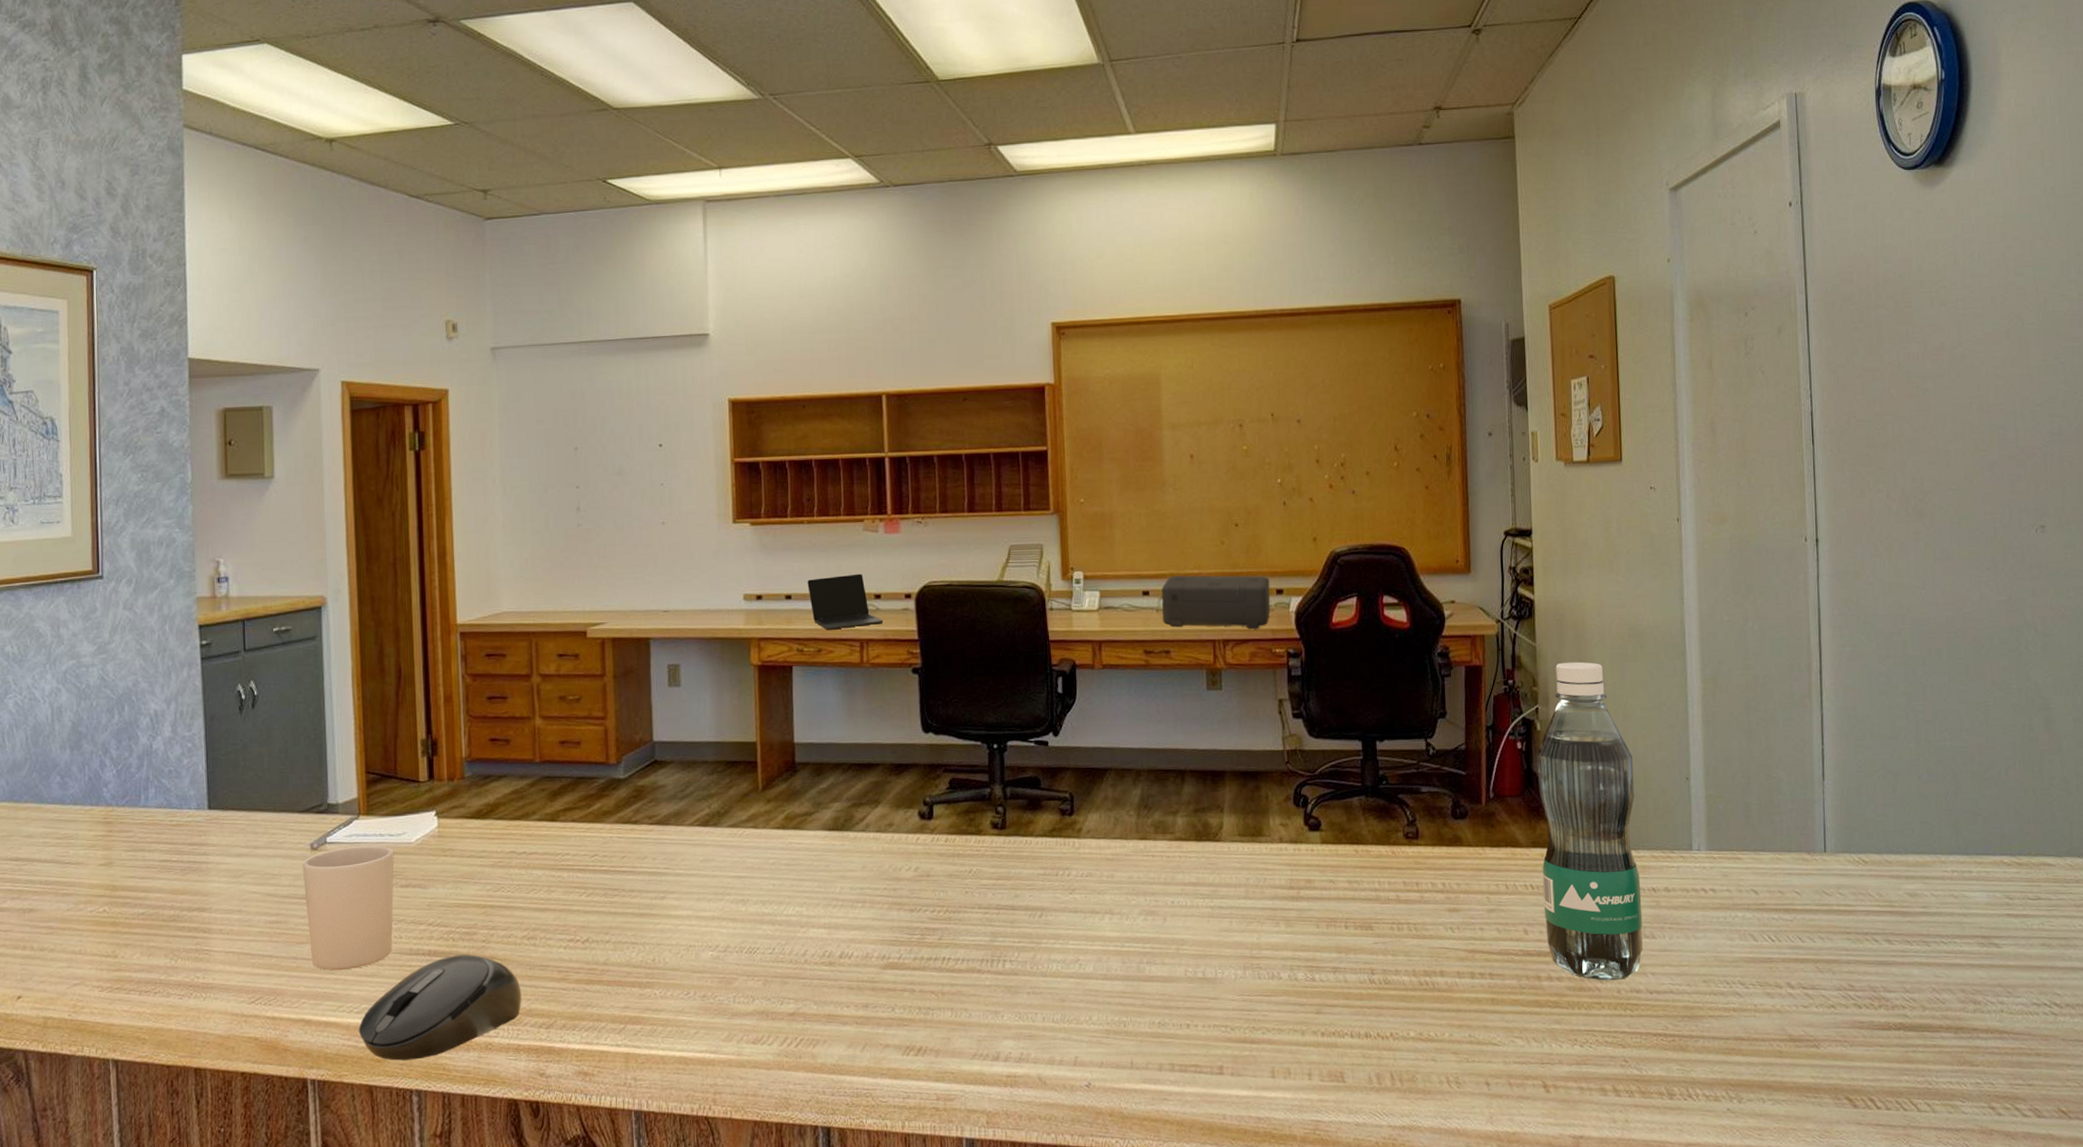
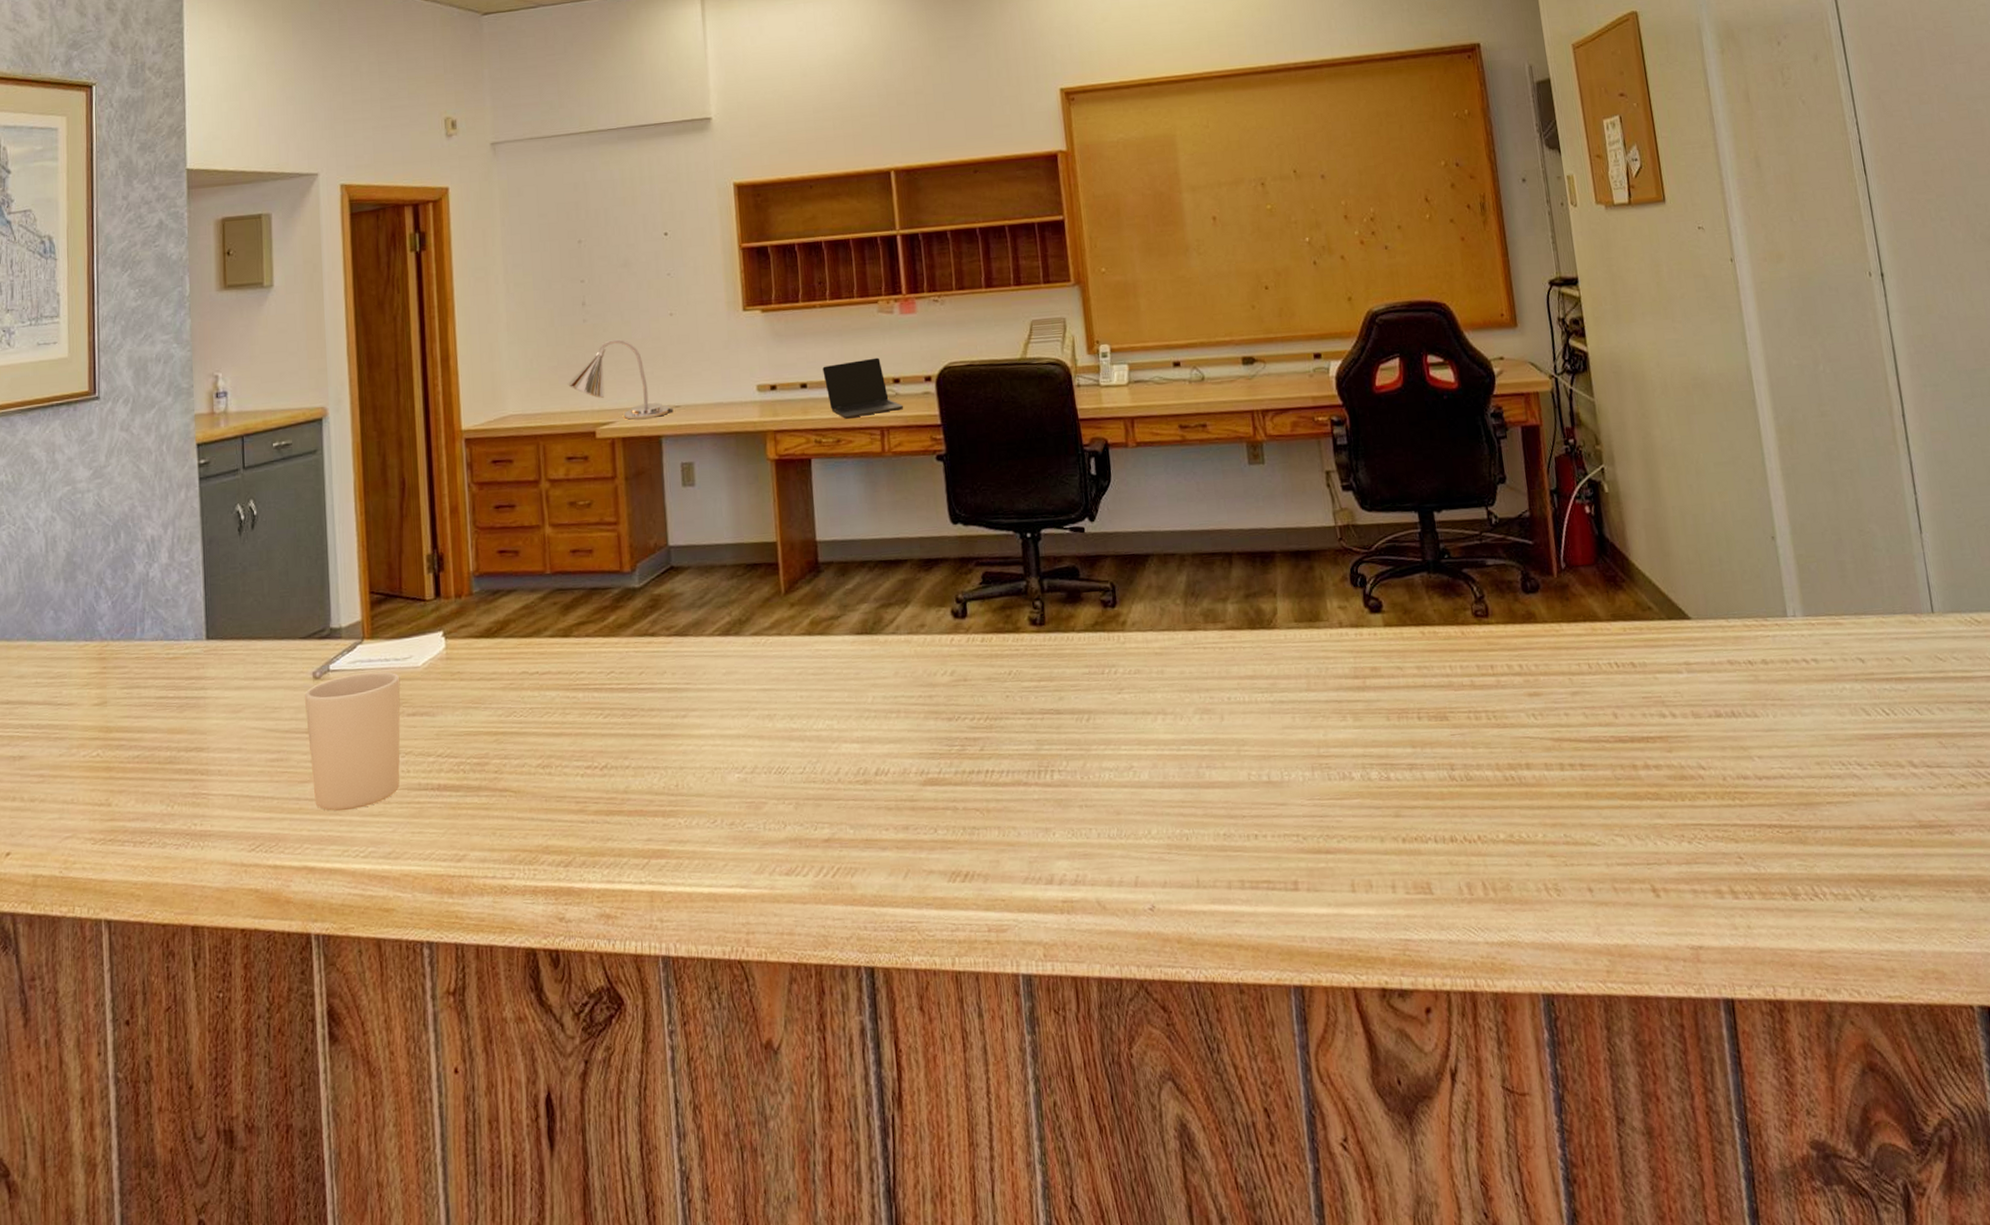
computer mouse: present [358,954,522,1061] -> none [364,787,538,910]
table lamp: none [560,544,662,622] -> present [567,339,673,420]
storage case: present [1162,575,1271,629] -> none [1193,340,1309,399]
bottle: present [1536,661,1643,981] -> none [1606,416,1746,768]

